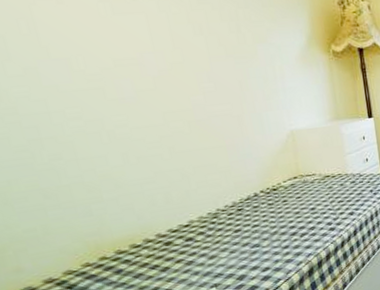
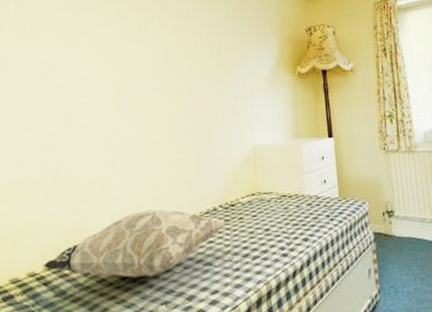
decorative pillow: none [60,200,270,274] -> present [43,209,226,278]

